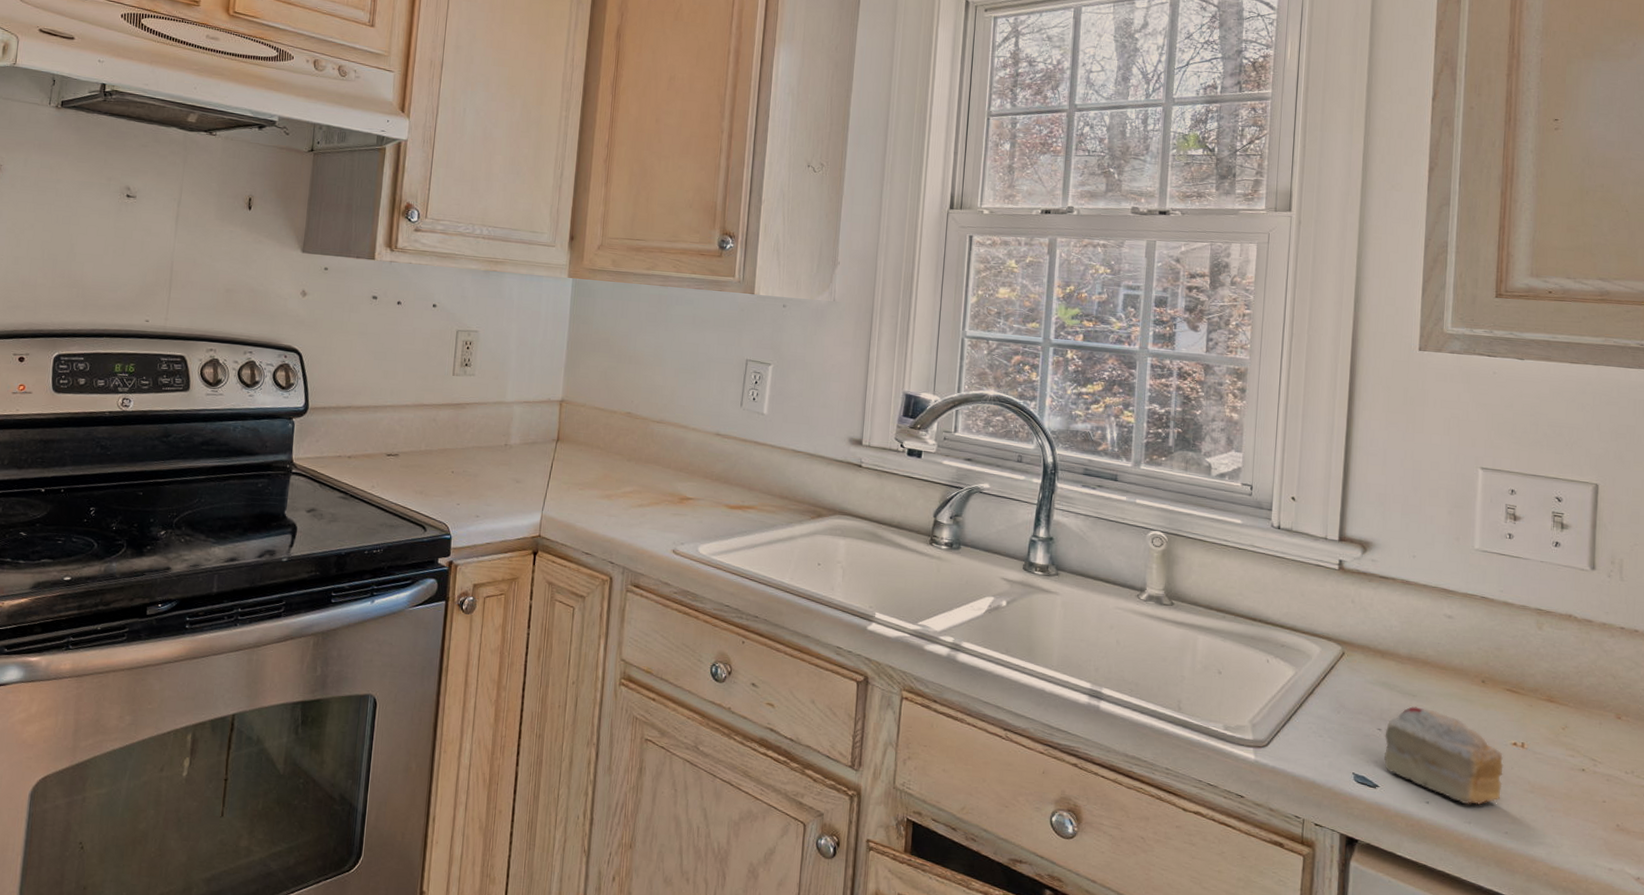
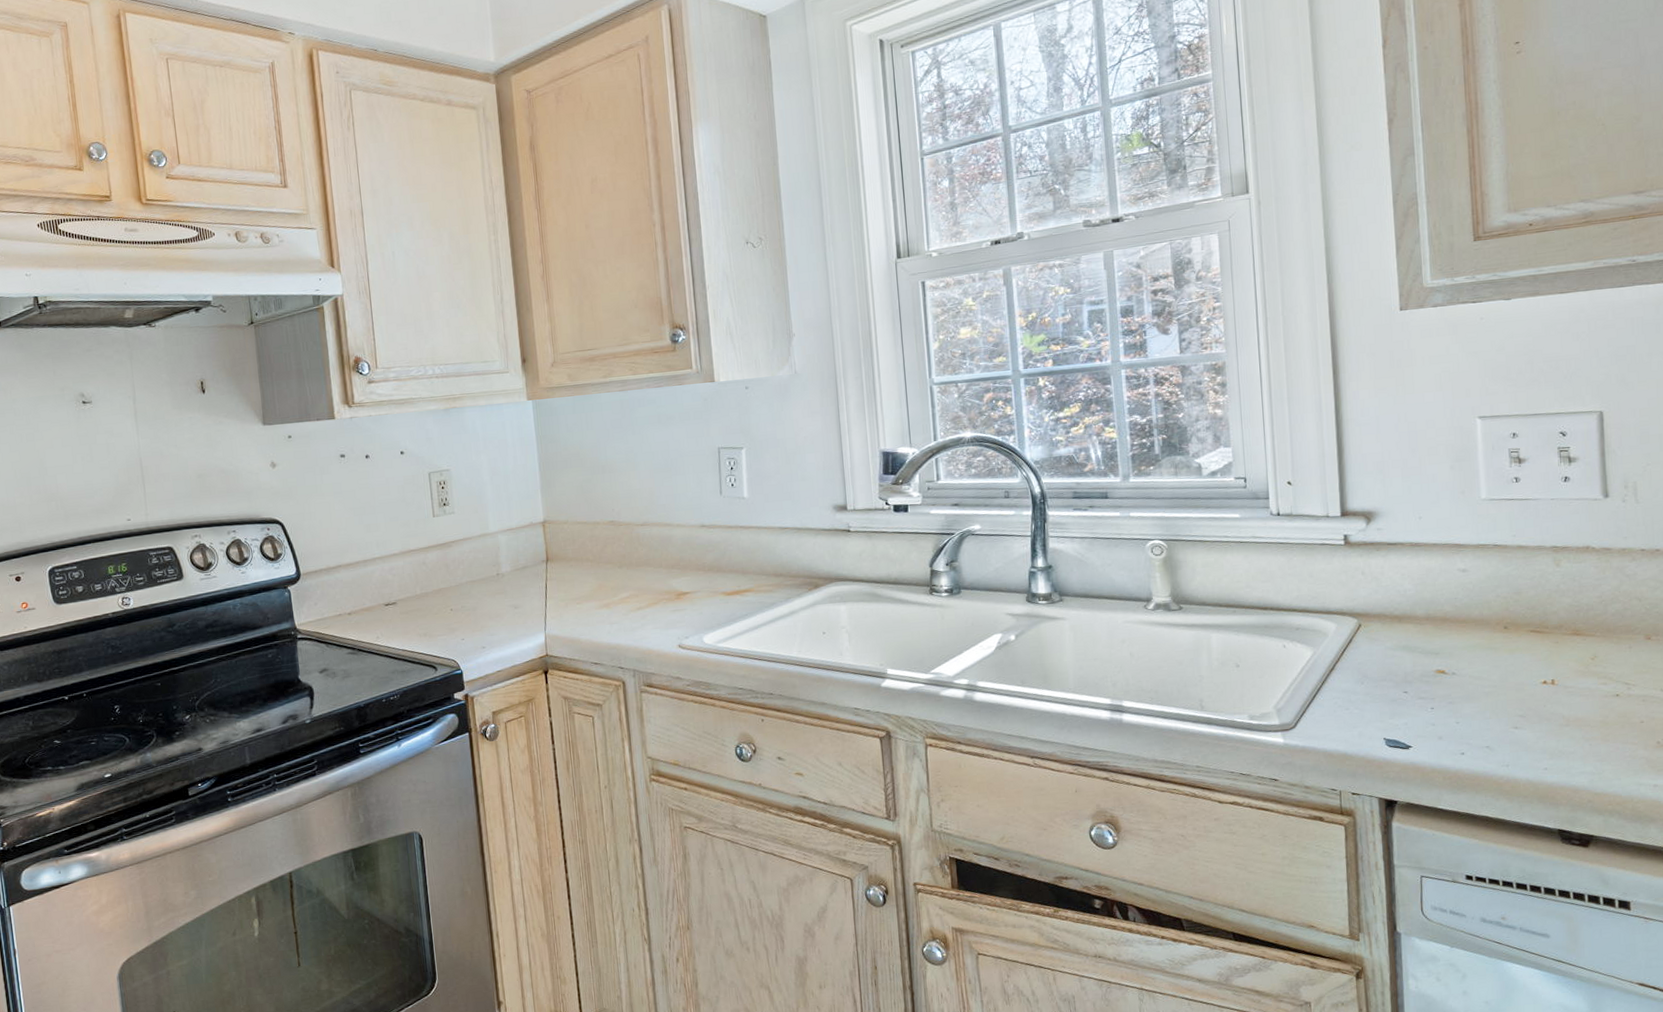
cake slice: present [1384,706,1504,805] -> none [1411,663,1536,749]

